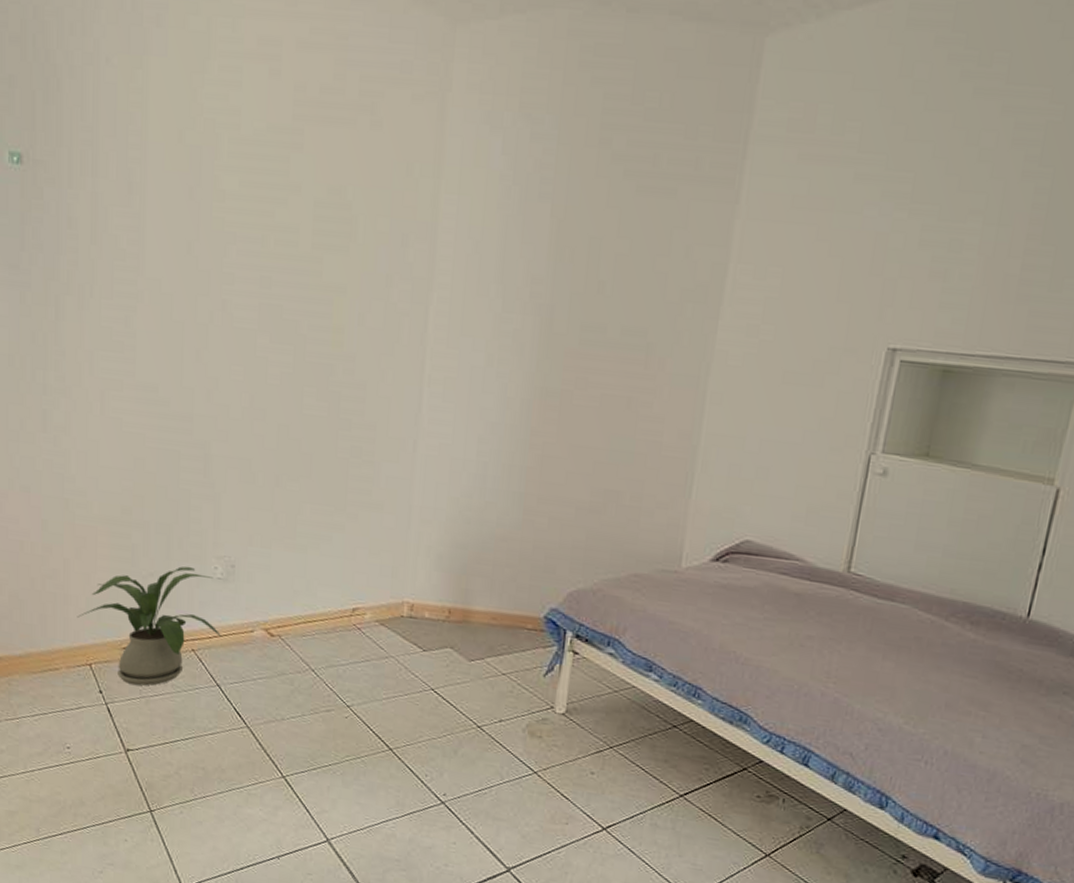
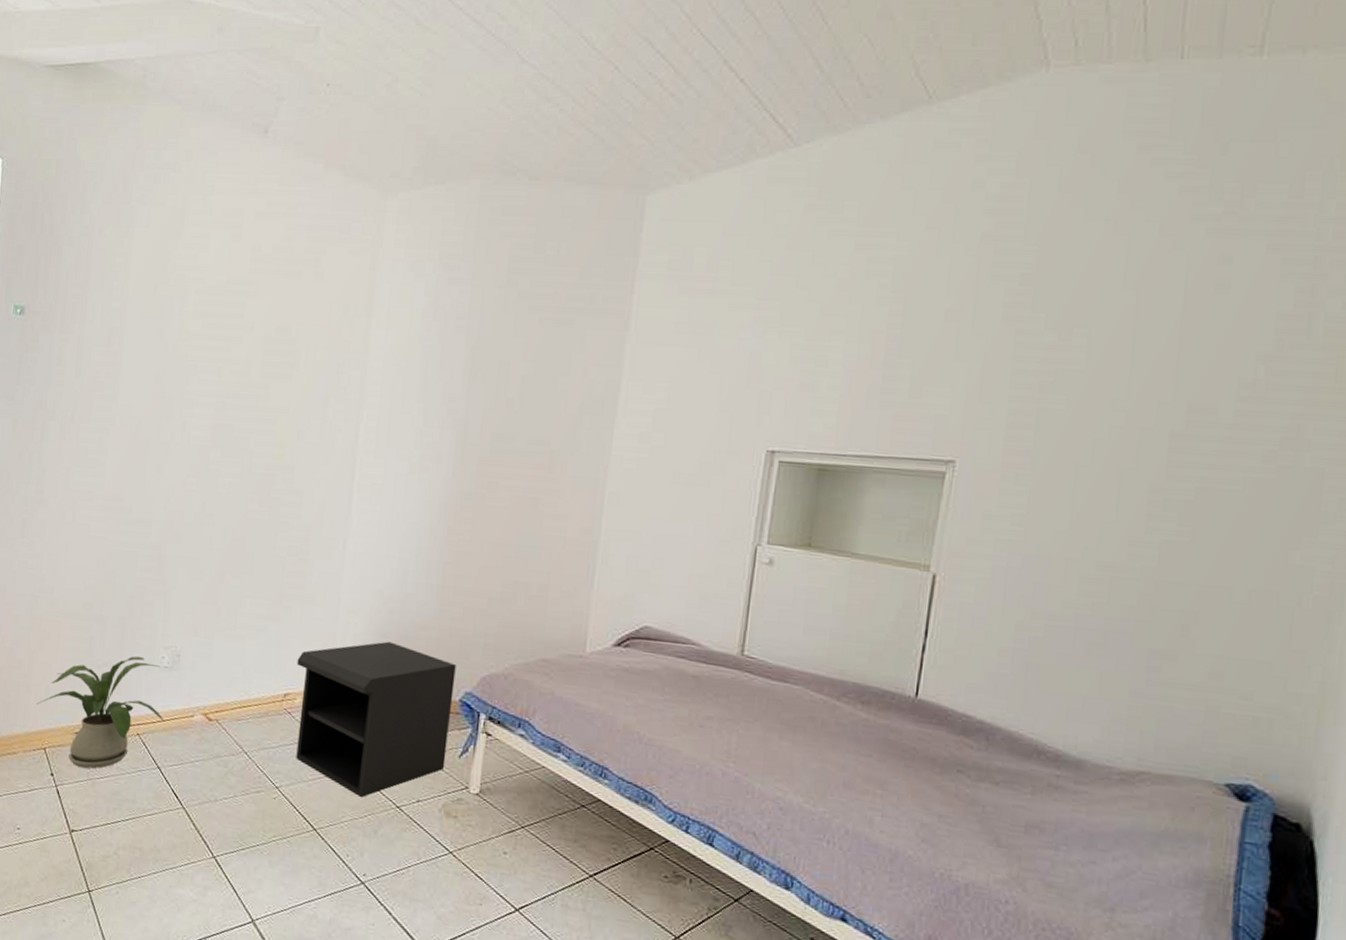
nightstand: none [365,553,541,717] -> present [296,641,456,797]

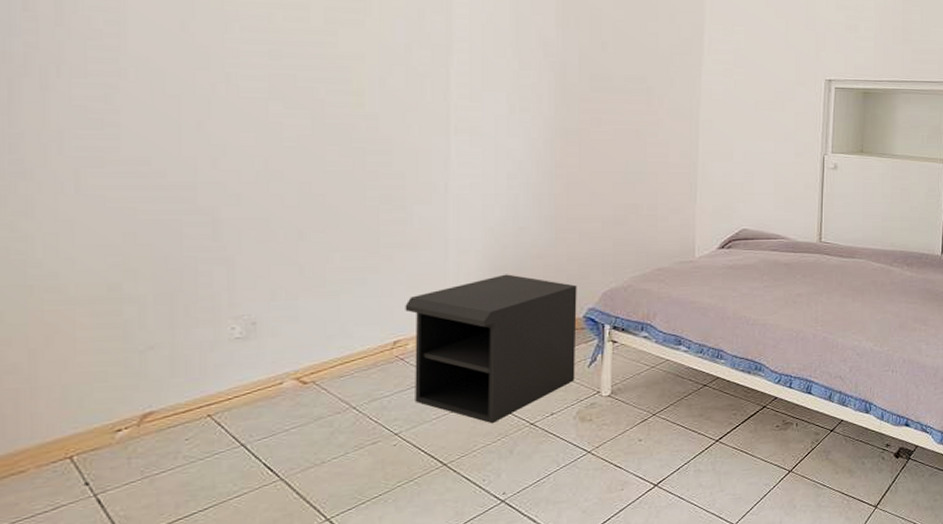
house plant: present [36,655,165,769] -> none [50,331,245,467]

